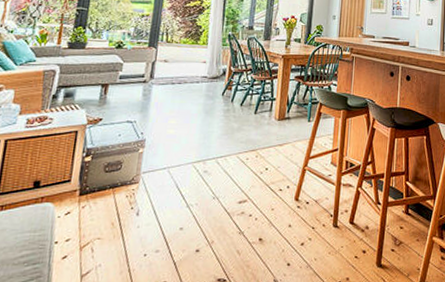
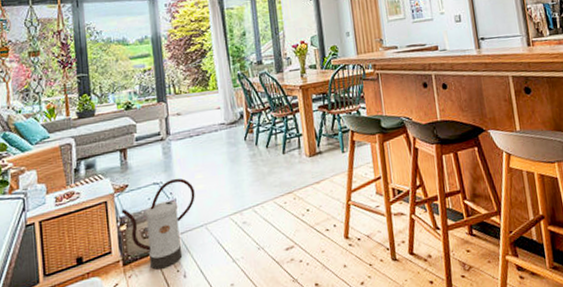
watering can: none [90,120,166,204] -> present [121,178,195,270]

